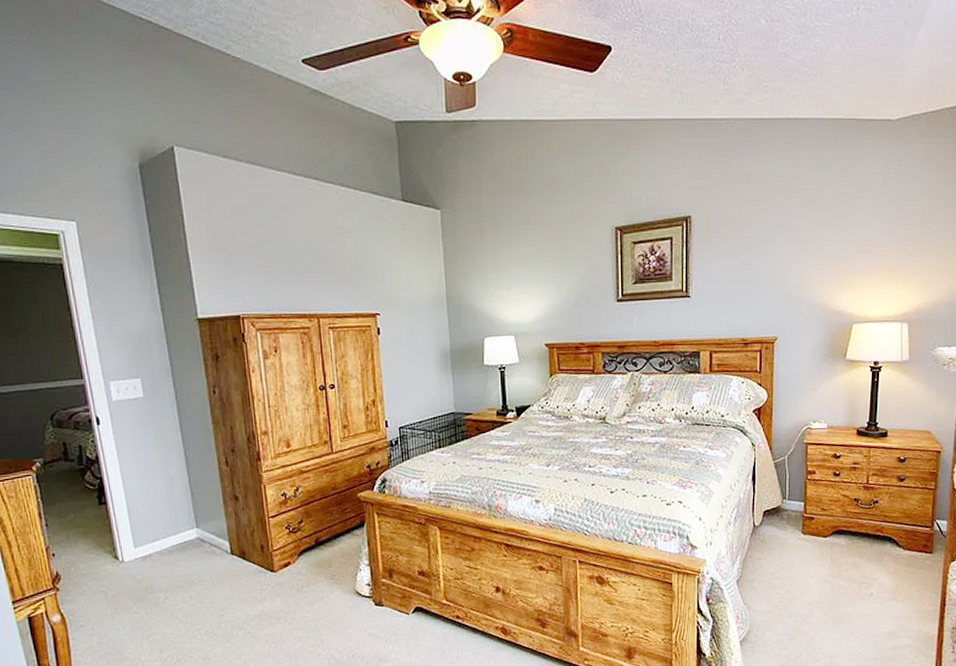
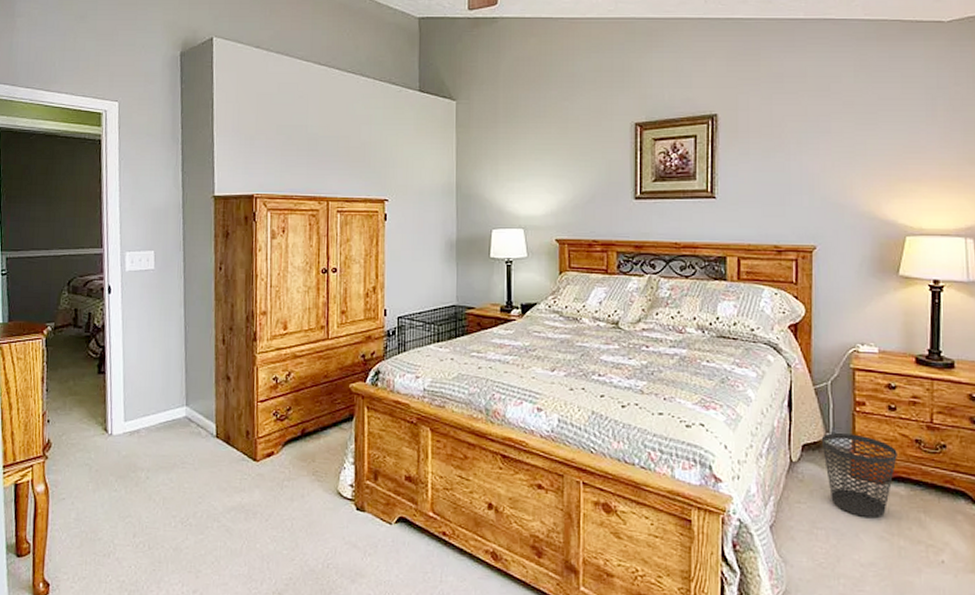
wastebasket: none [779,498,840,565] -> present [821,433,897,517]

